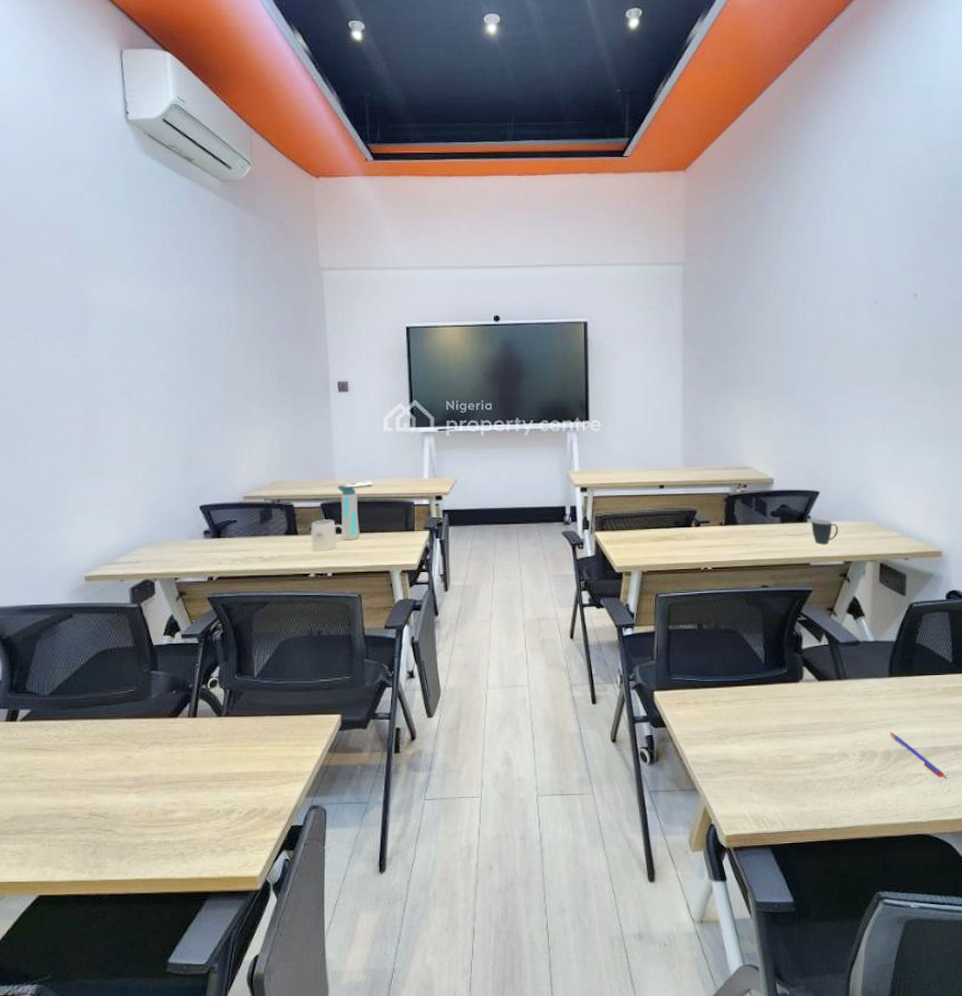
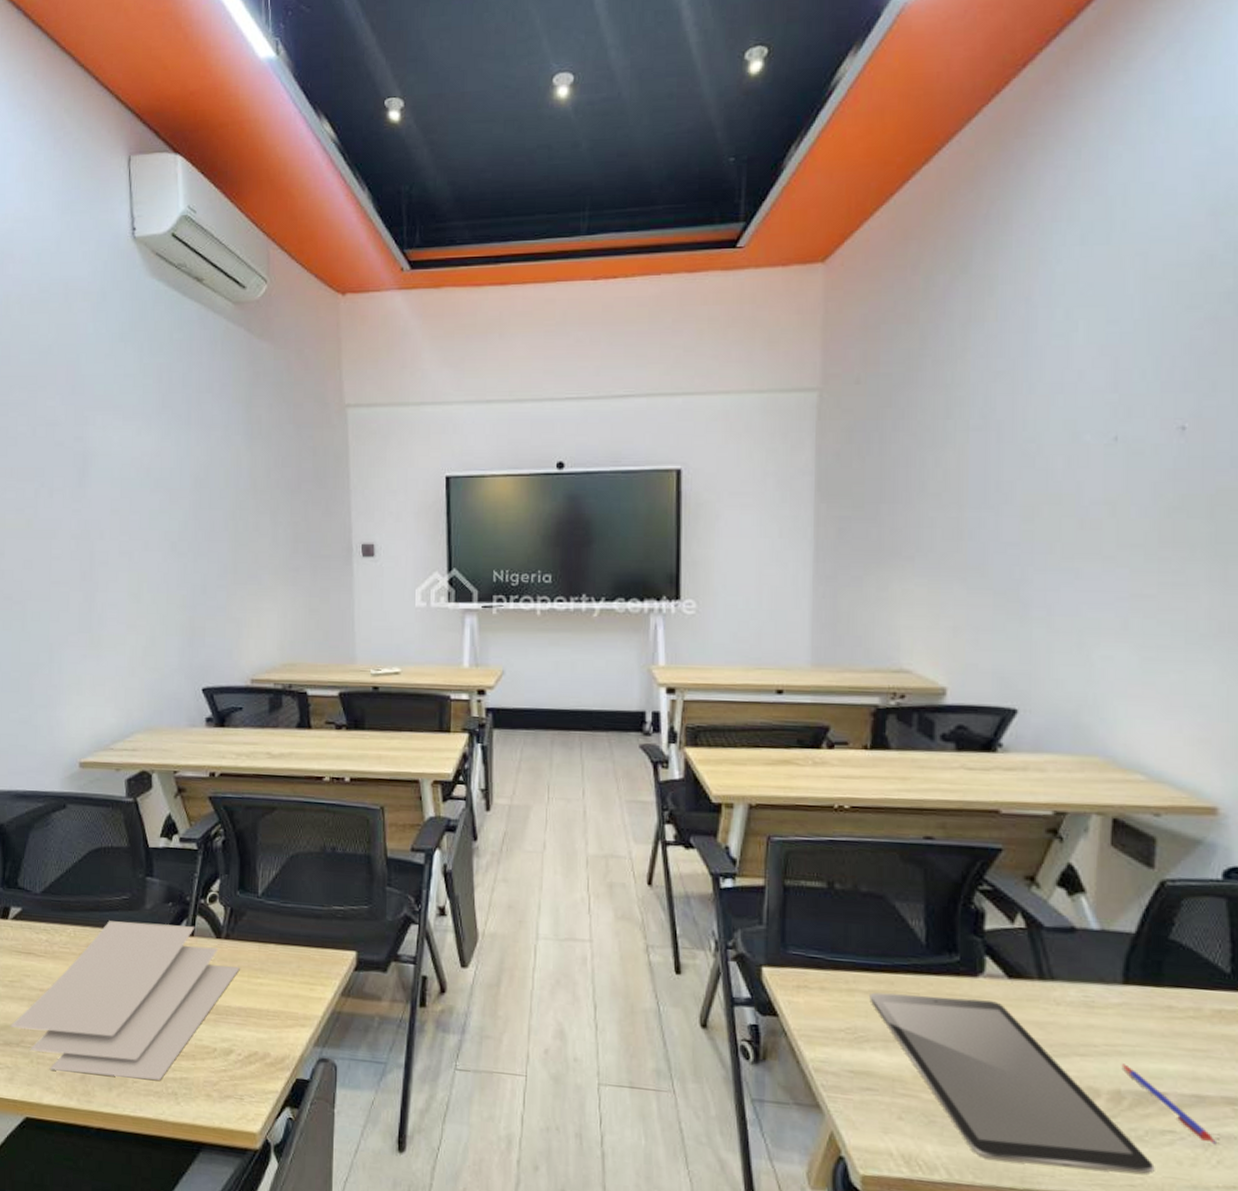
papers: none [21,709,239,850] -> present [10,921,240,1080]
mug: present [311,519,345,551] -> none [326,712,367,750]
water bottle: present [337,486,360,541] -> none [358,672,384,740]
tablet: none [728,698,911,811] -> present [869,992,1155,1175]
mug: present [811,519,839,545] -> none [1003,747,1047,786]

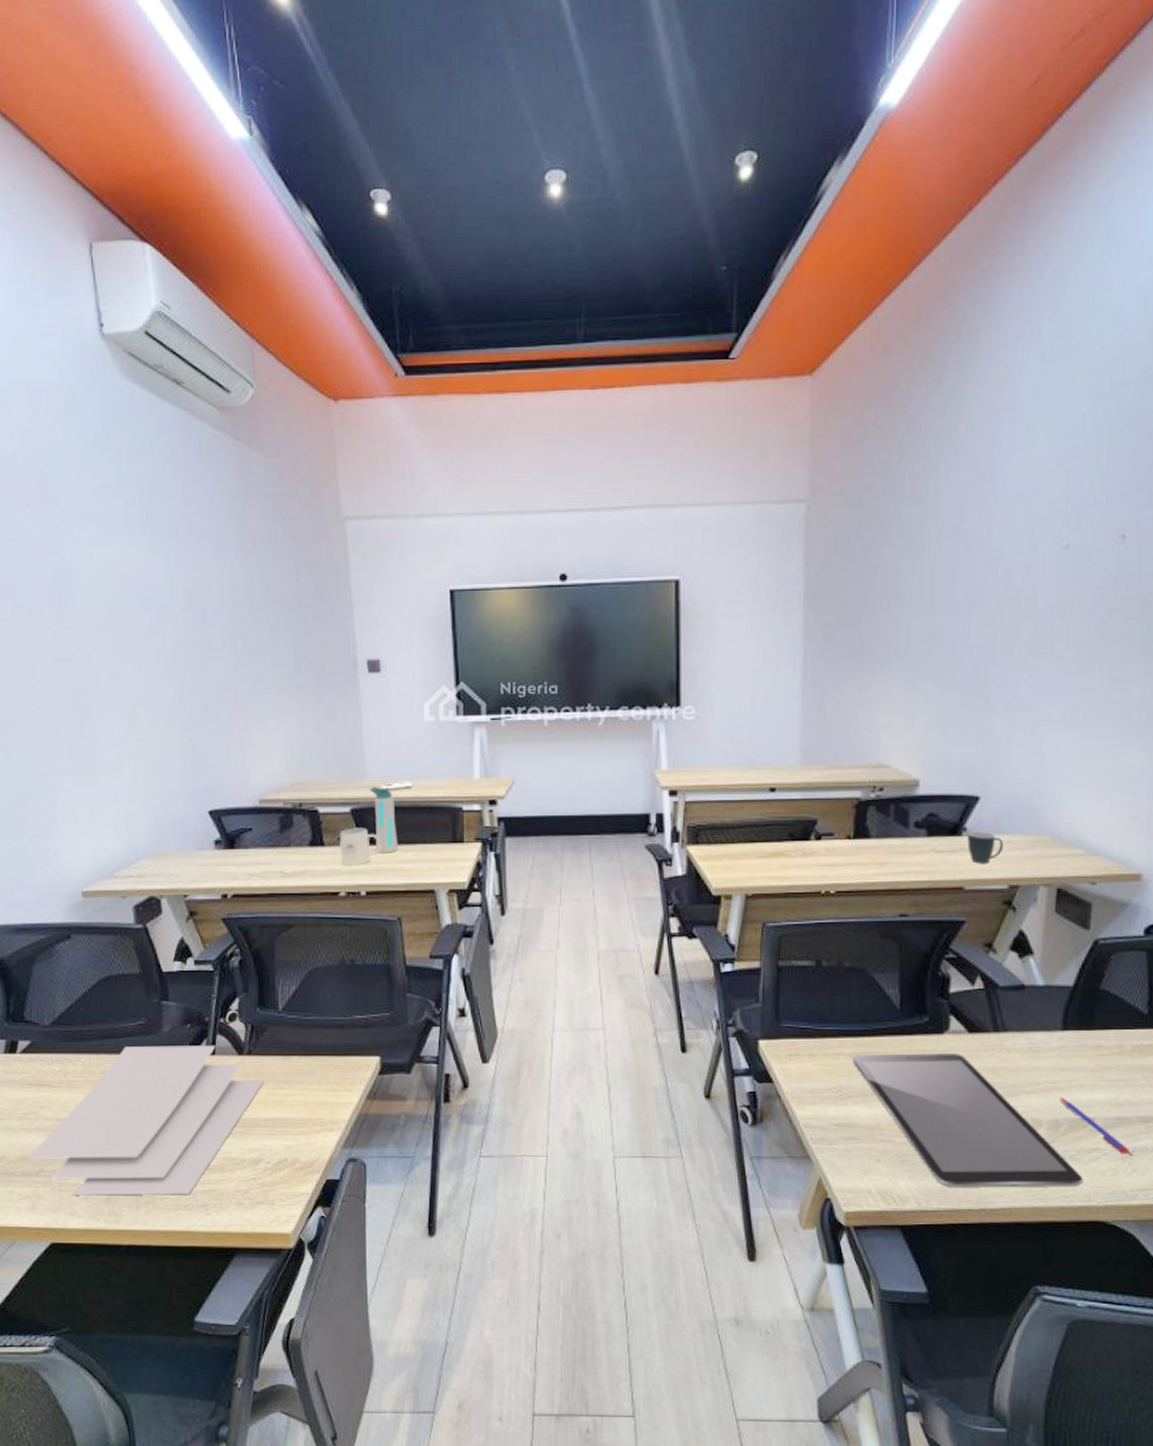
mug: none [326,712,367,750] -> present [340,828,380,865]
water bottle: none [358,672,384,740] -> present [370,787,398,853]
mug: none [1003,747,1047,786] -> present [967,831,1004,864]

